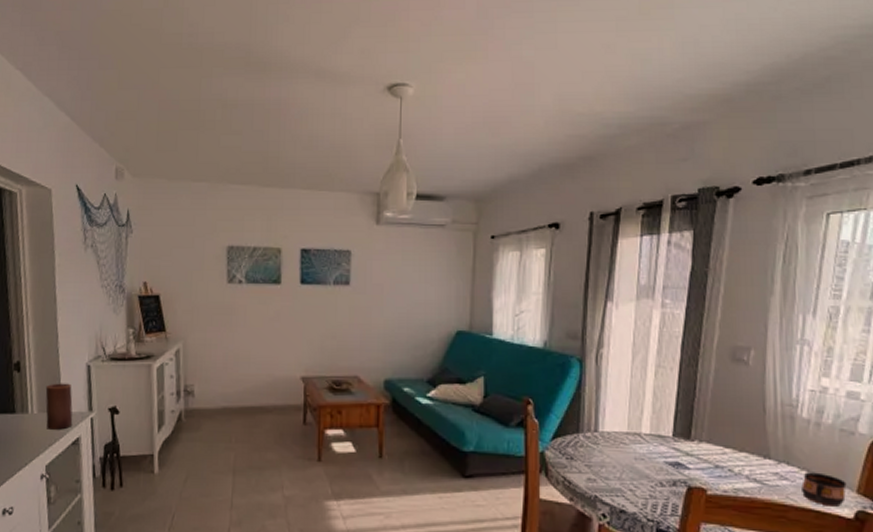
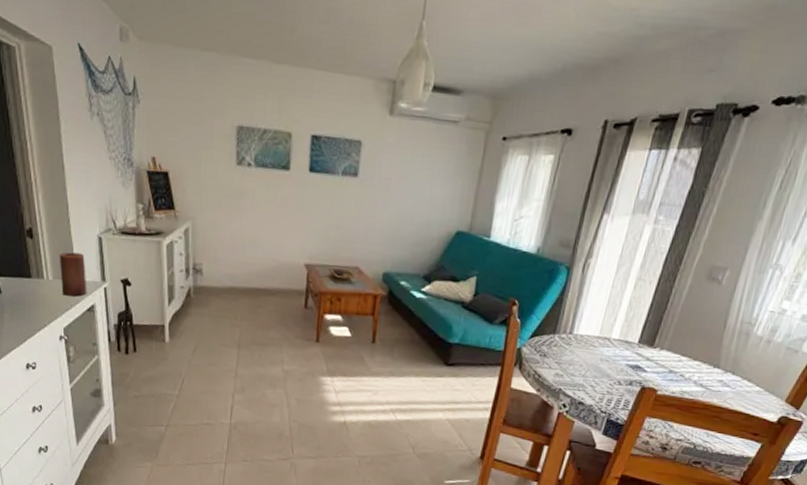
cup: present [801,472,847,507] -> none [738,381,779,412]

